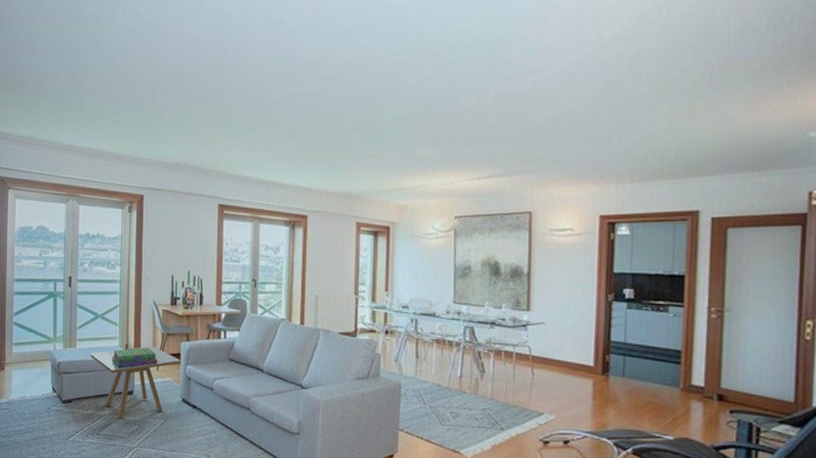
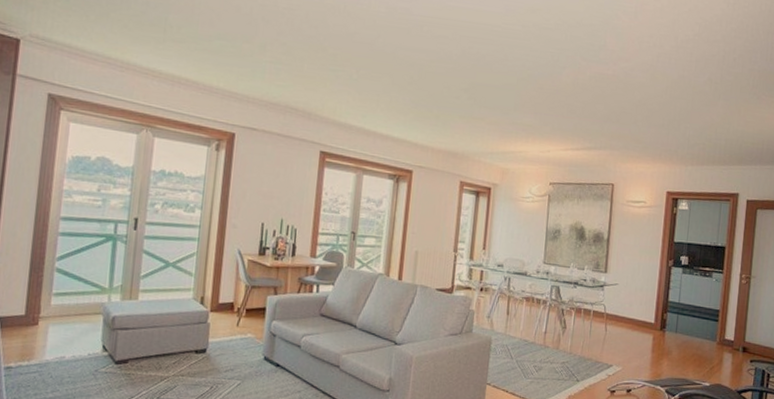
side table: present [91,345,181,420] -> none [156,299,266,381]
stack of books: present [111,347,157,369] -> none [181,300,238,324]

